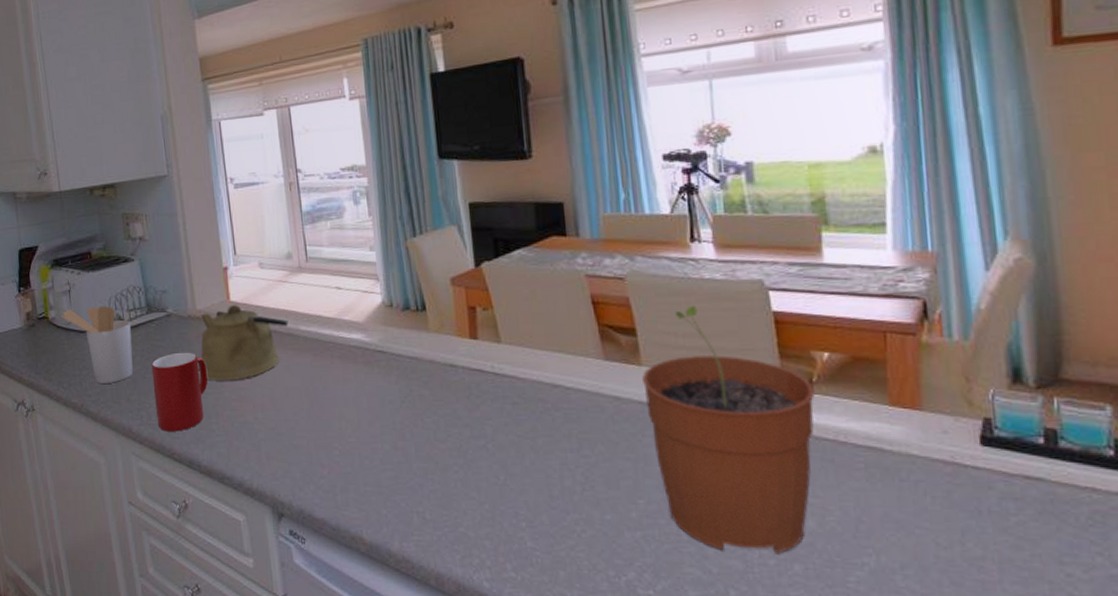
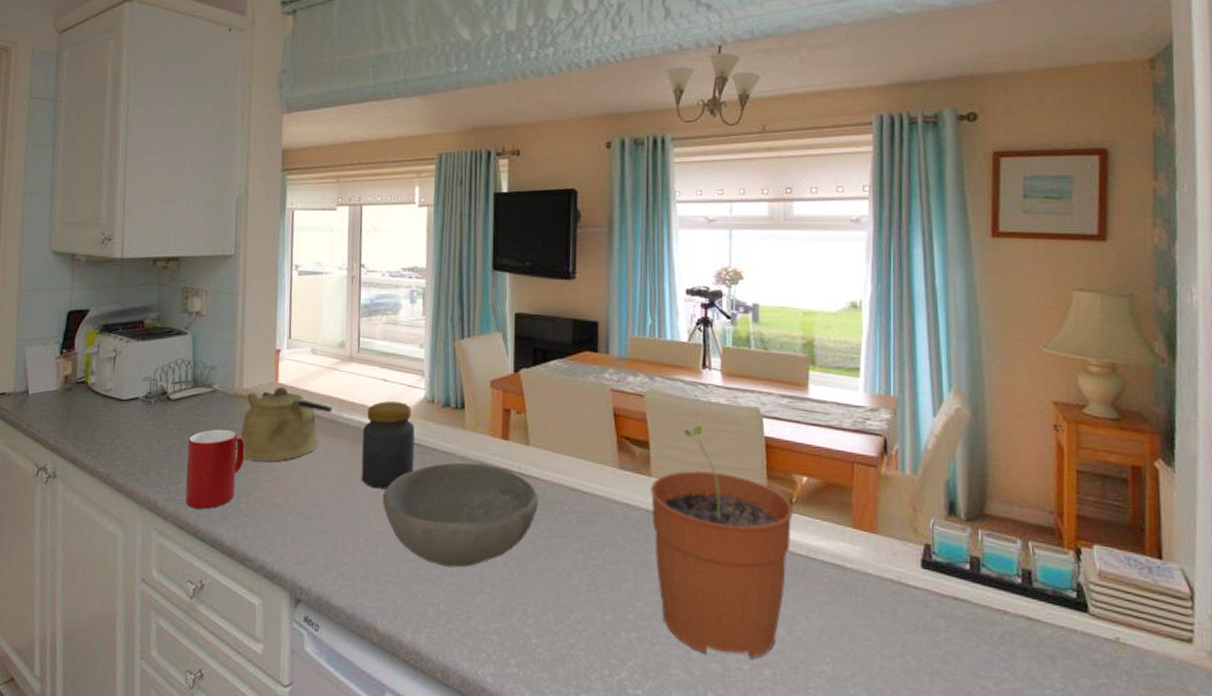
utensil holder: present [60,306,133,384] -> none [100,375,174,455]
jar: none [322,309,380,400] -> present [361,401,415,489]
bowl: none [351,366,519,474] -> present [382,462,539,568]

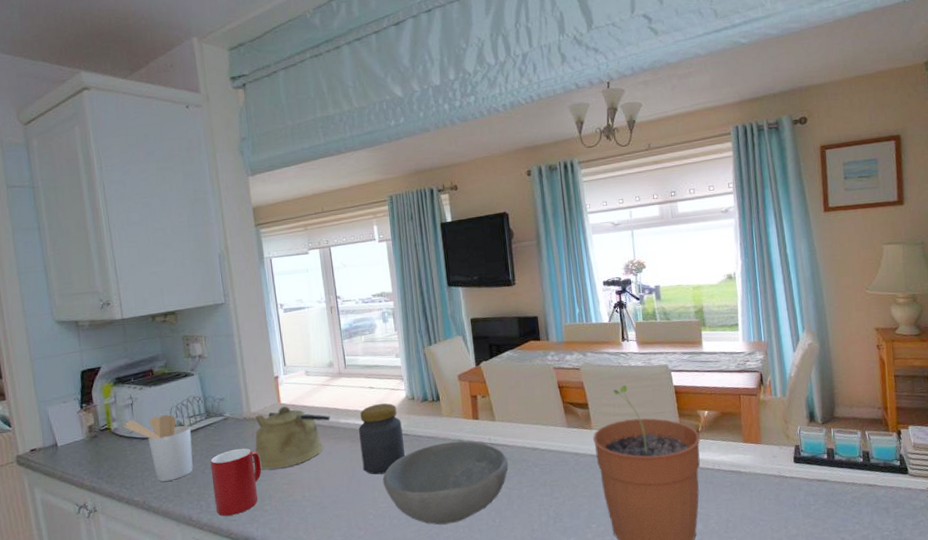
utensil holder: none [100,375,174,455] -> present [122,415,193,482]

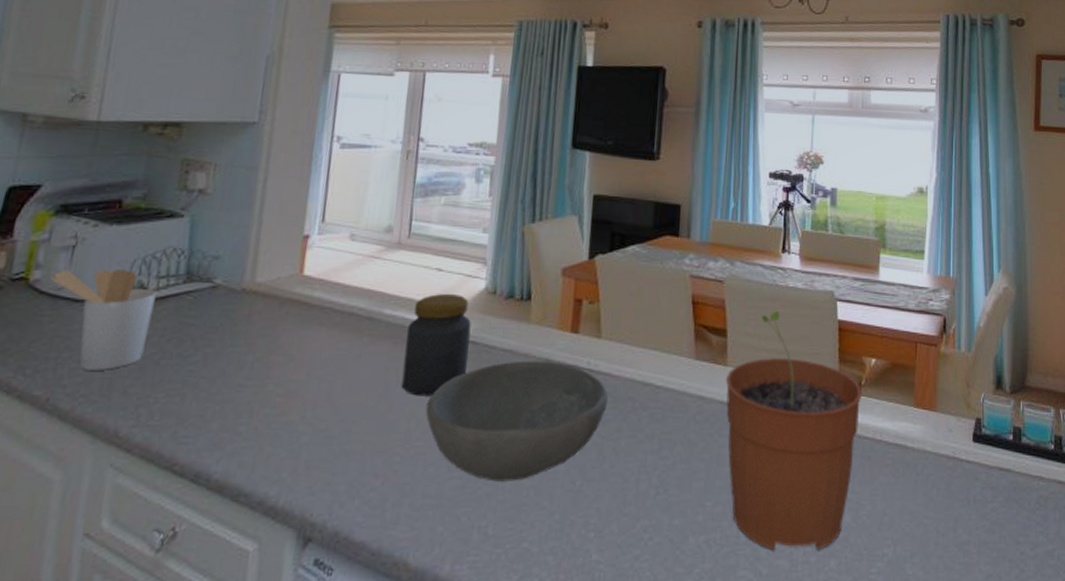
cup: present [210,448,262,516] -> none [160,333,252,435]
kettle: present [254,406,331,470] -> none [247,279,372,371]

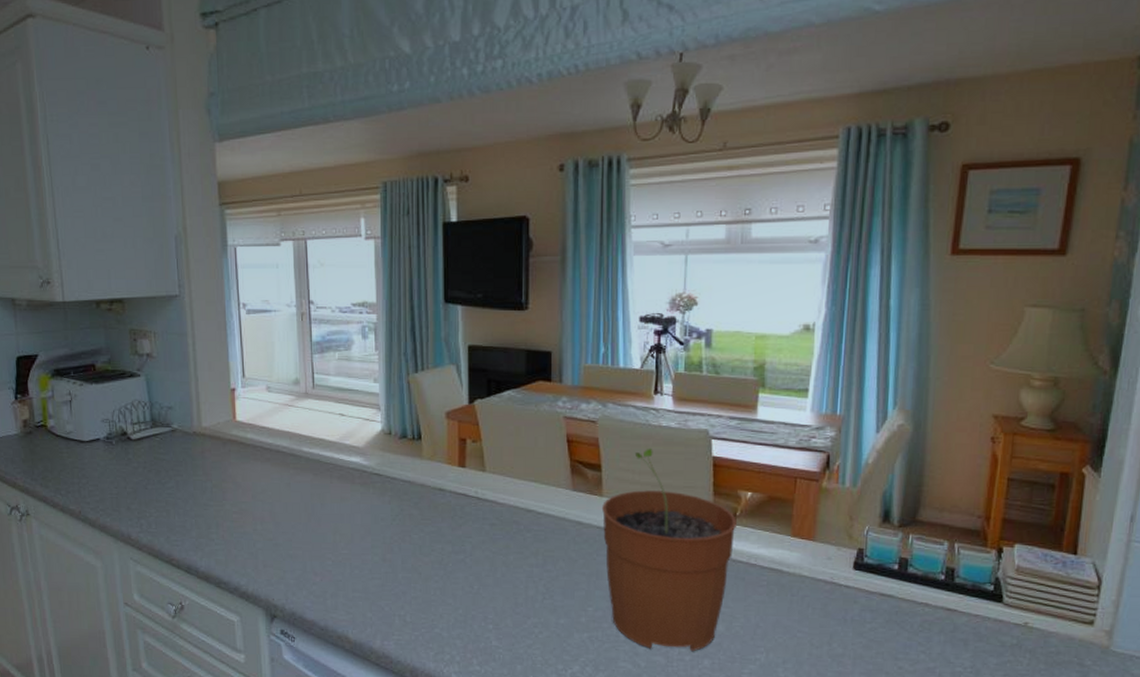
utensil holder: present [49,269,158,370] -> none [60,418,135,492]
jar: present [401,294,471,396] -> none [323,435,374,516]
bowl: present [425,360,609,482] -> none [346,489,496,583]

